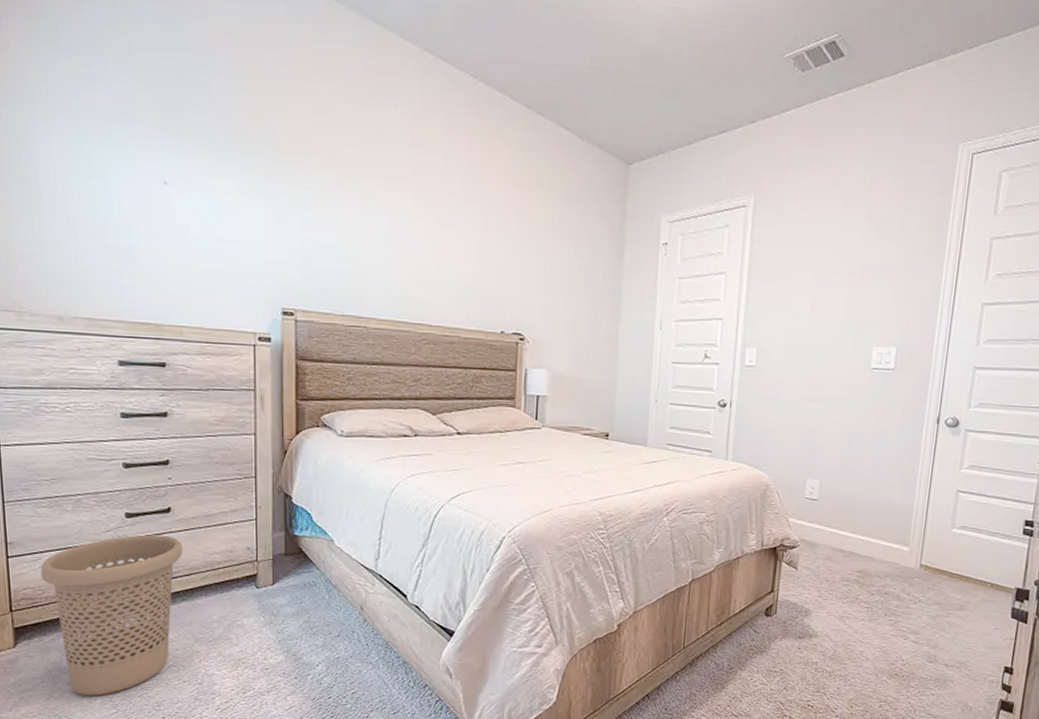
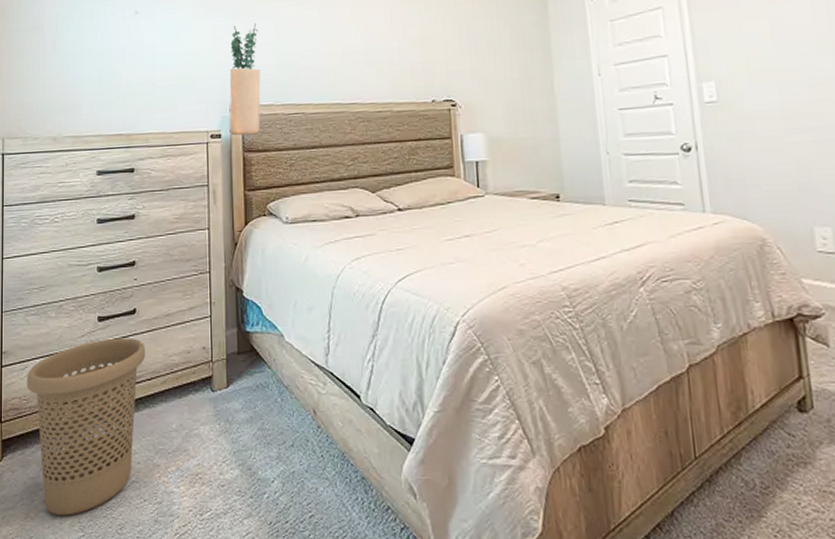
vase: none [281,219,318,343] -> present [229,23,261,136]

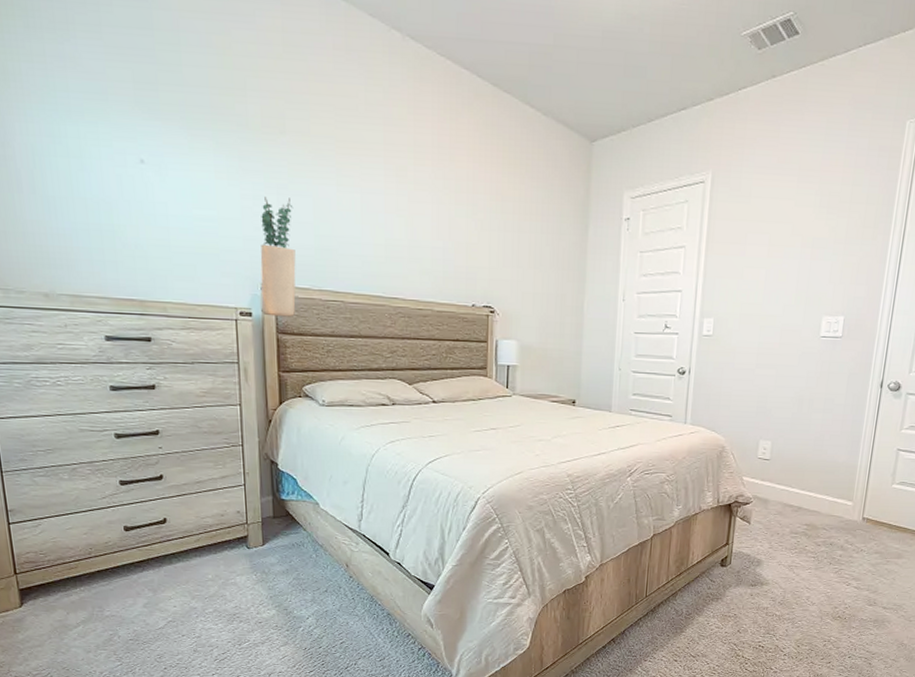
trash bin: present [27,338,146,516] -> none [41,500,177,650]

